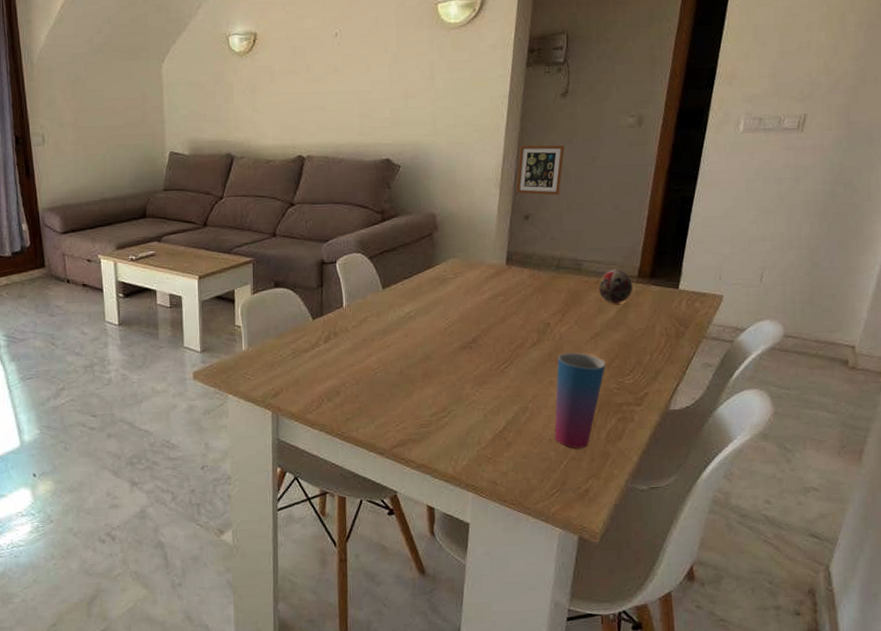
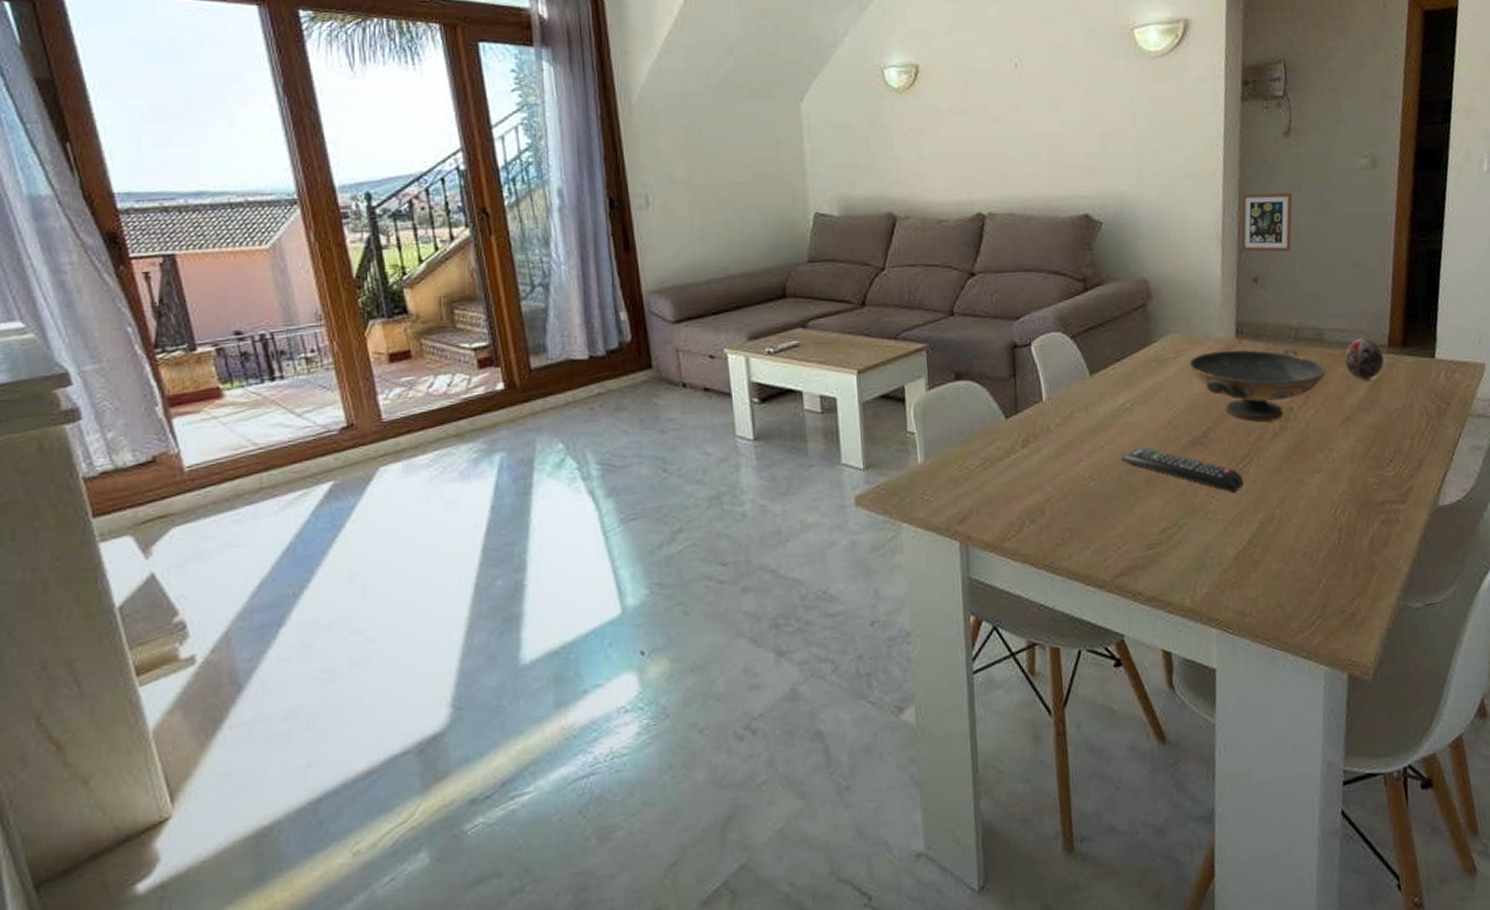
remote control: none [404,348,503,388] -> present [1121,447,1244,492]
decorative bowl: none [464,274,582,333] -> present [1188,349,1326,422]
cup: present [554,352,606,448] -> none [1304,442,1362,562]

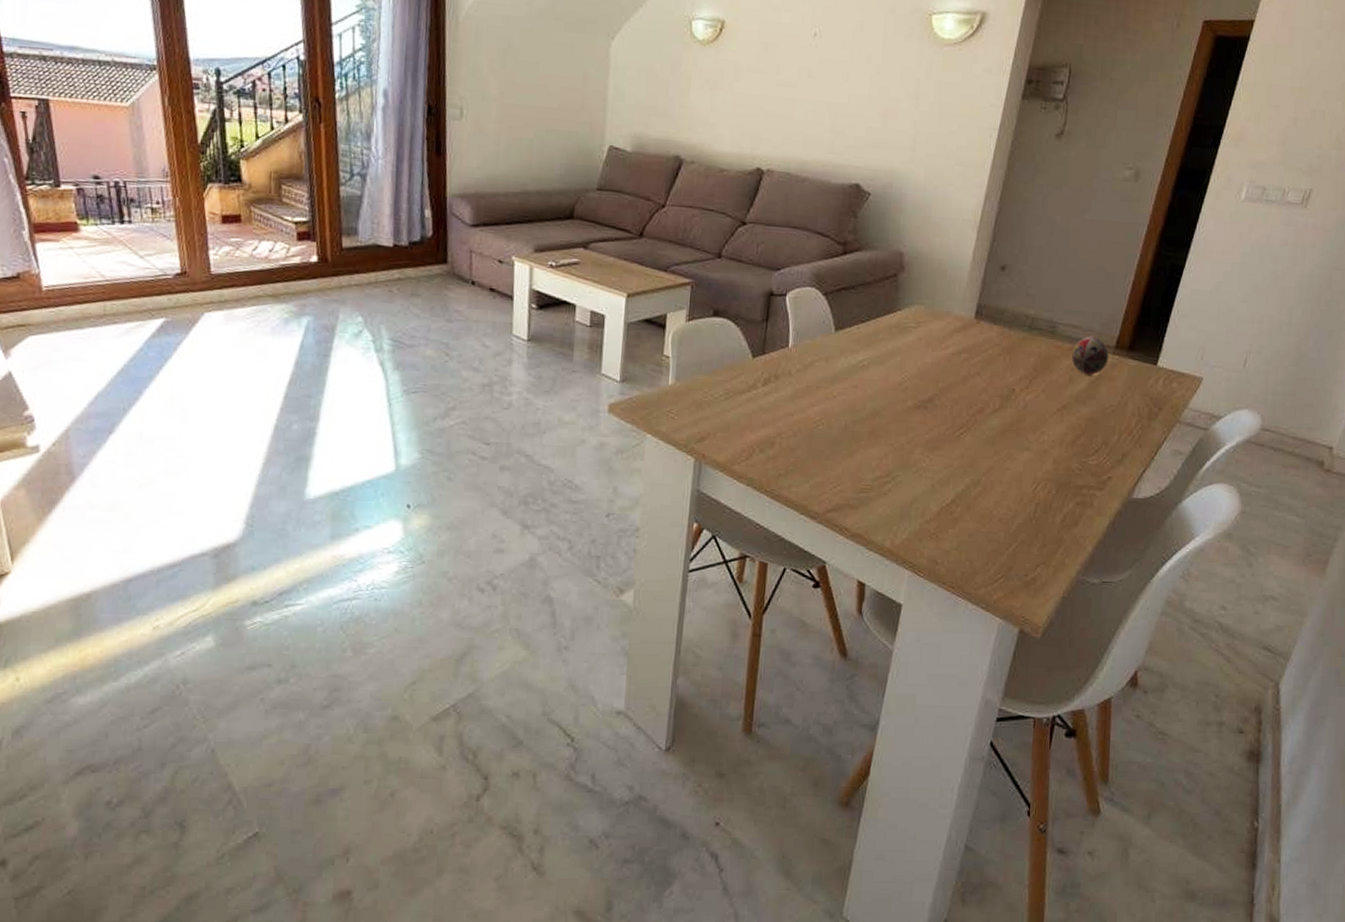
remote control: present [1121,447,1244,492] -> none [851,402,958,456]
decorative bowl: present [1188,349,1326,422] -> none [926,327,1053,398]
picture frame: present [1240,192,1293,253] -> none [995,186,1053,247]

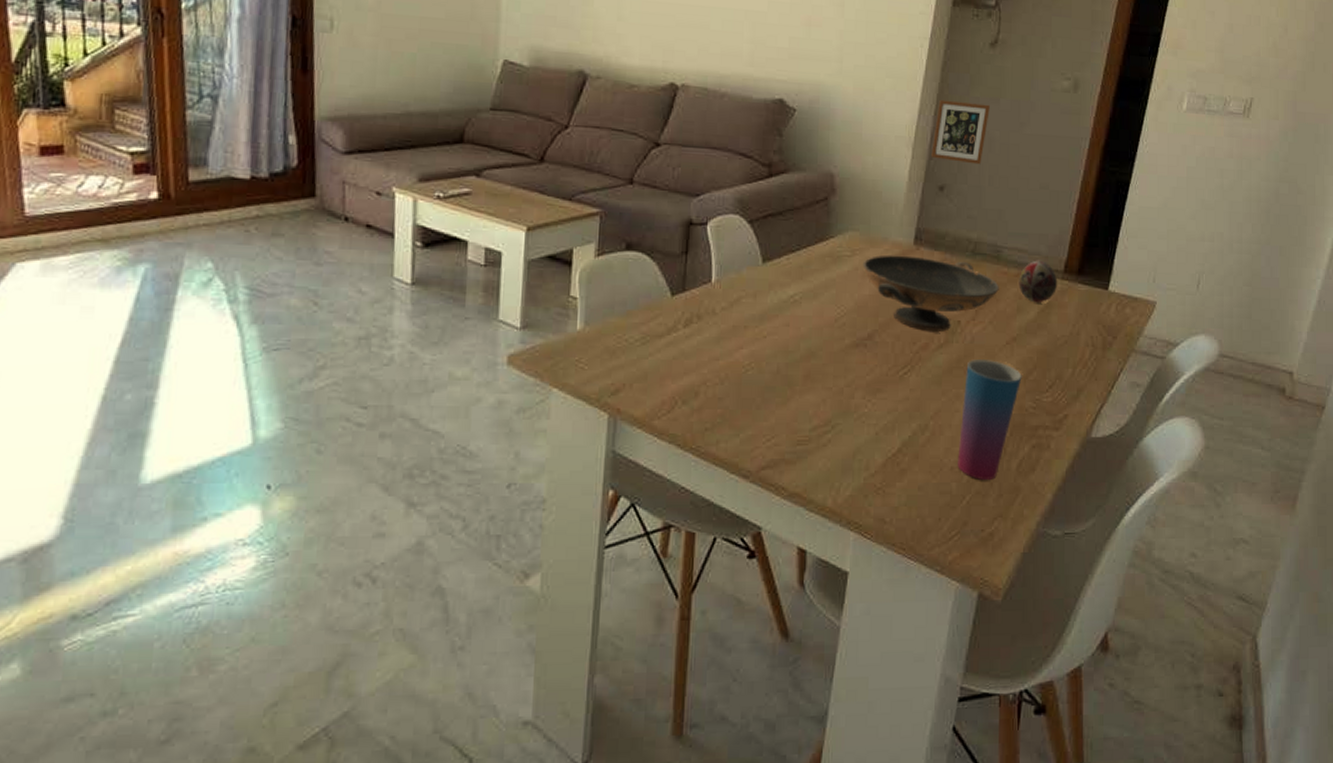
decorative bowl: none [926,327,1053,398] -> present [863,254,999,331]
picture frame: none [995,186,1053,247] -> present [931,99,990,165]
cup: none [1006,424,1070,531] -> present [957,359,1022,480]

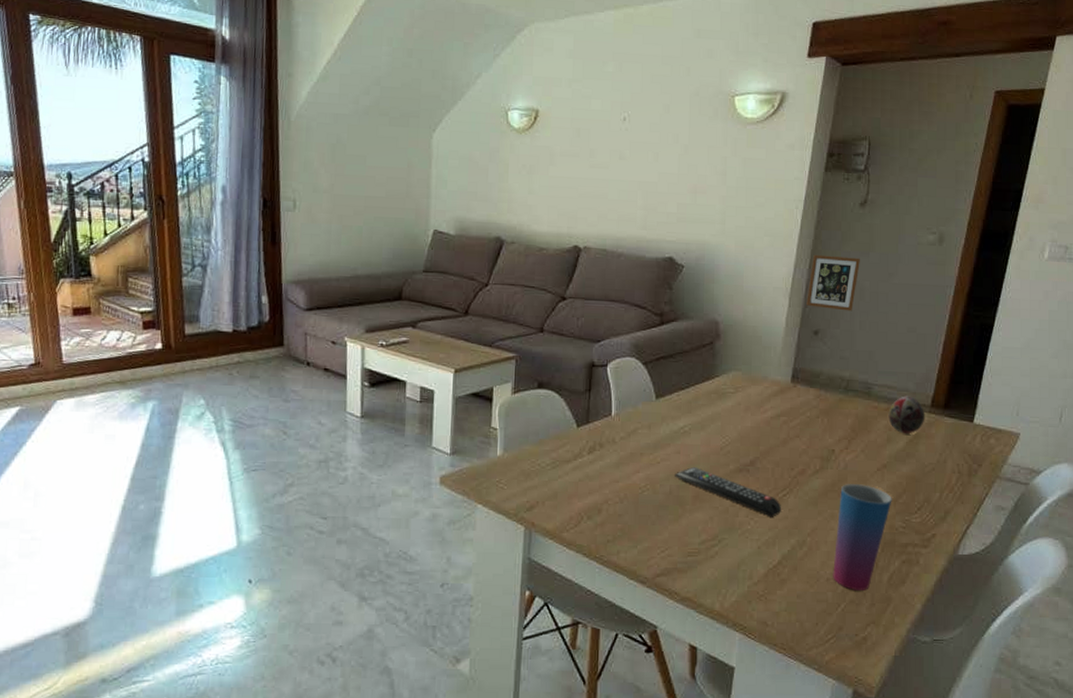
remote control: none [783,342,902,399] -> present [675,467,781,517]
decorative bowl: present [863,254,999,331] -> none [745,391,870,459]

